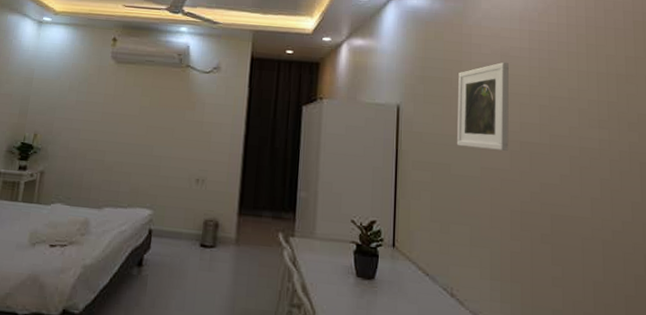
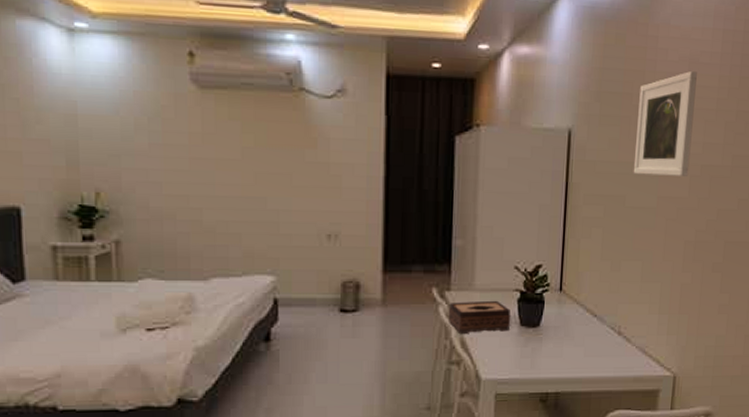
tissue box: none [291,248,348,281] -> present [448,300,511,335]

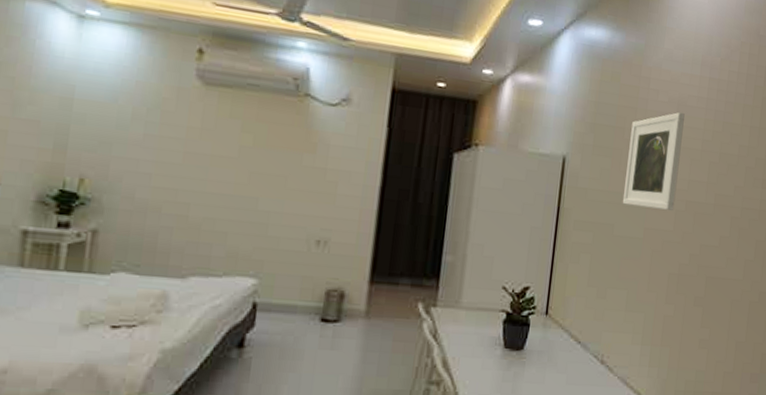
tissue box: present [448,300,511,335] -> none [431,319,496,354]

